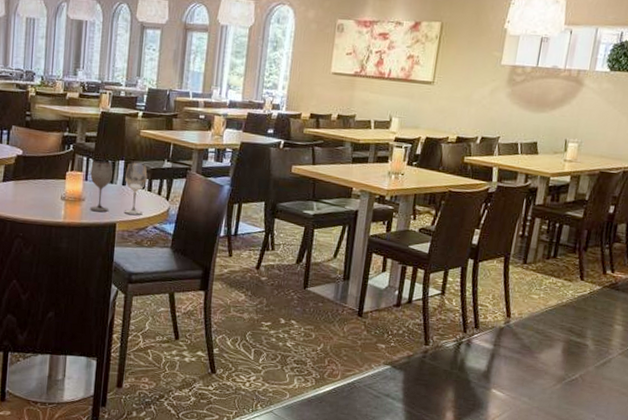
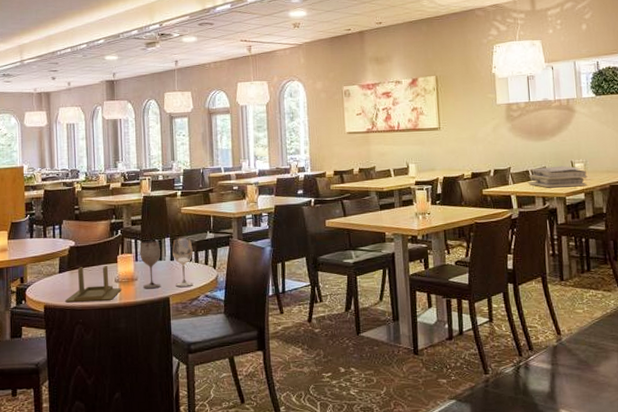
napkin holder: none [7,178,67,218] -> present [65,266,122,302]
newspaper: none [514,141,579,169] -> present [527,165,588,188]

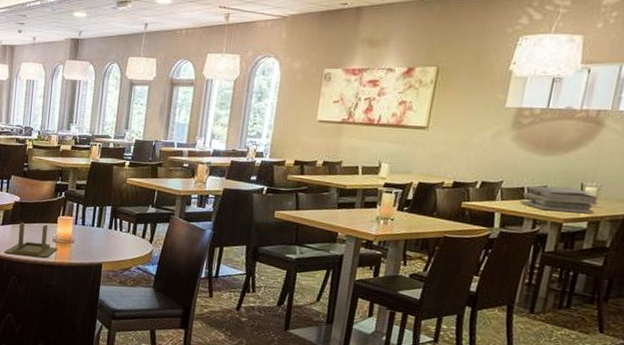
wineglass: present [139,238,193,289] -> none [78,205,133,257]

